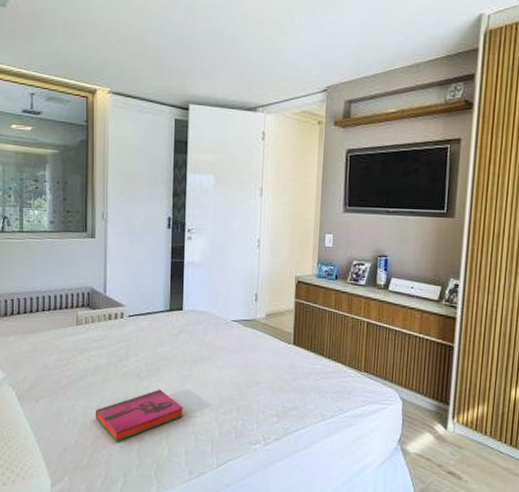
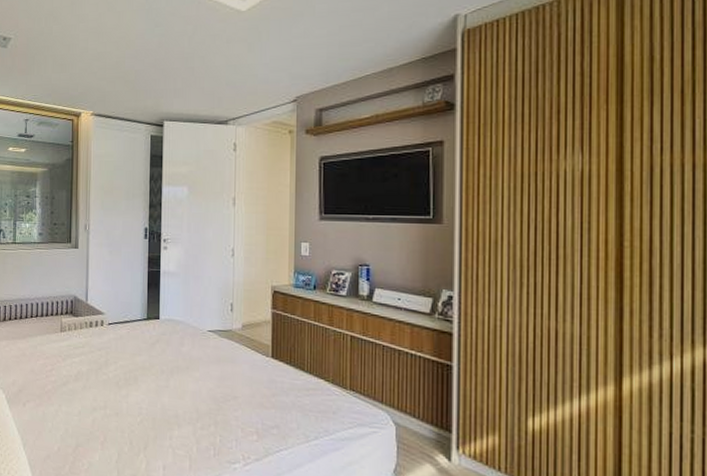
hardback book: present [96,389,184,442] -> none [77,398,161,451]

